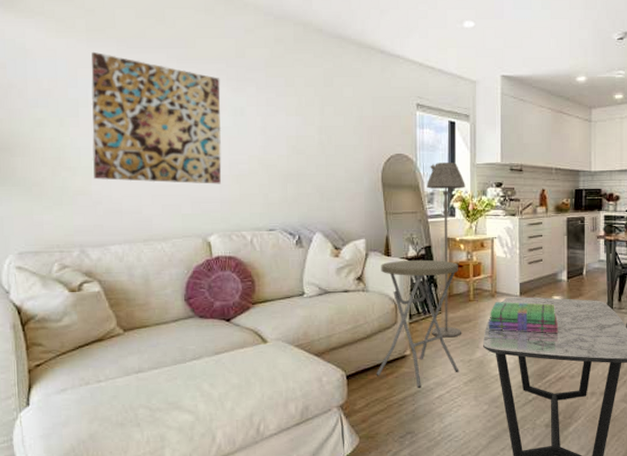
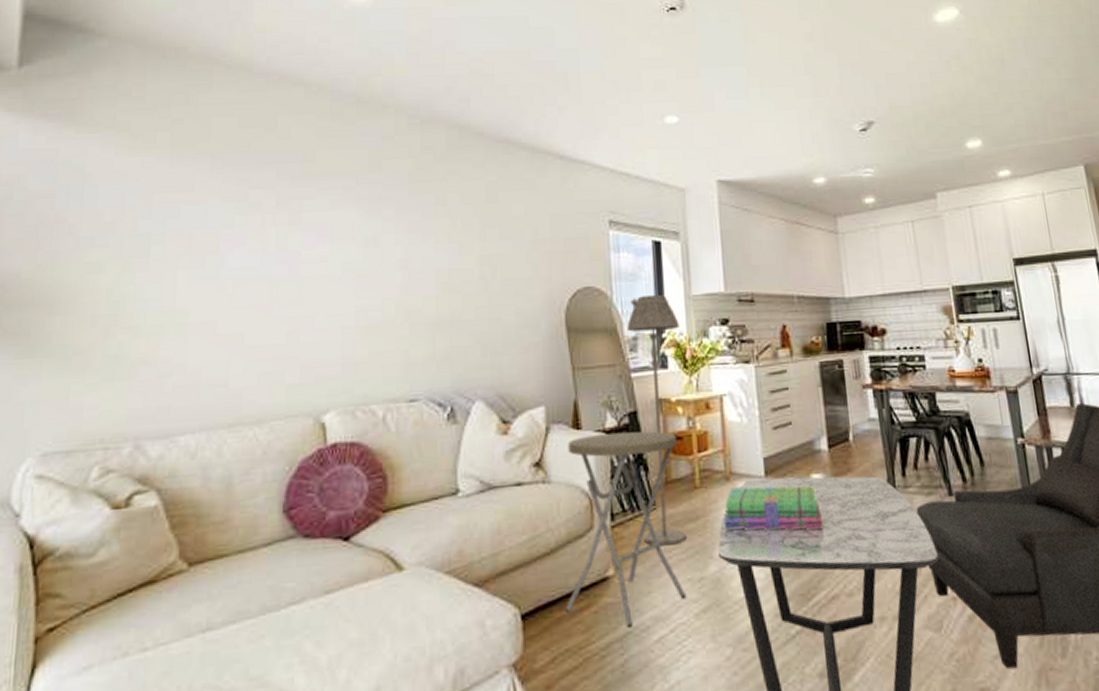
wall art: present [91,51,222,184] -> none [163,171,347,343]

